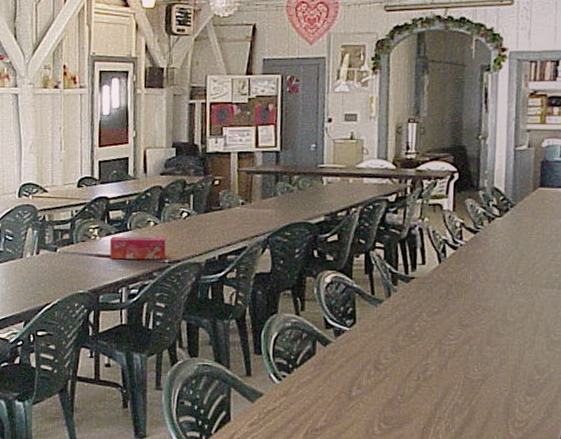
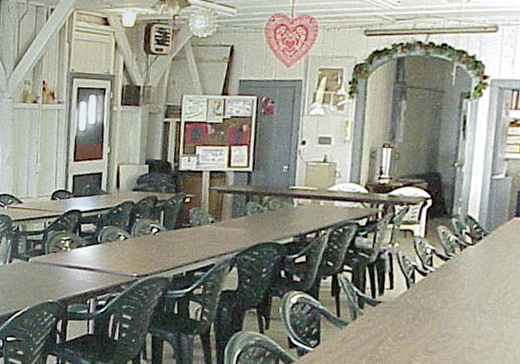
tissue box: present [110,236,166,260] -> none [79,248,136,273]

